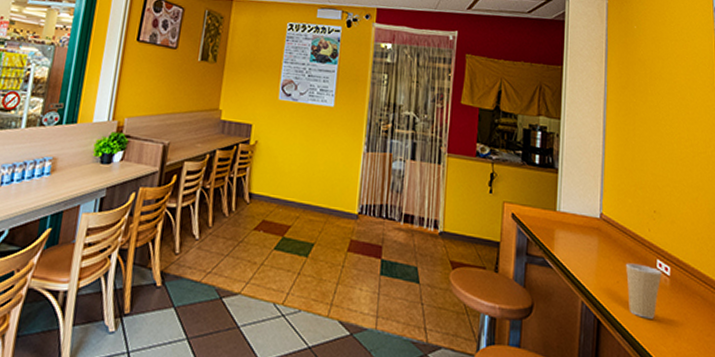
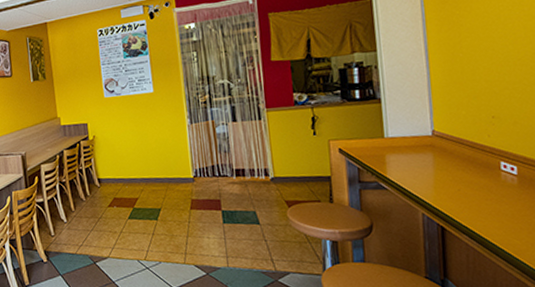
paper cup: present [626,263,662,319] -> none [466,169,508,218]

